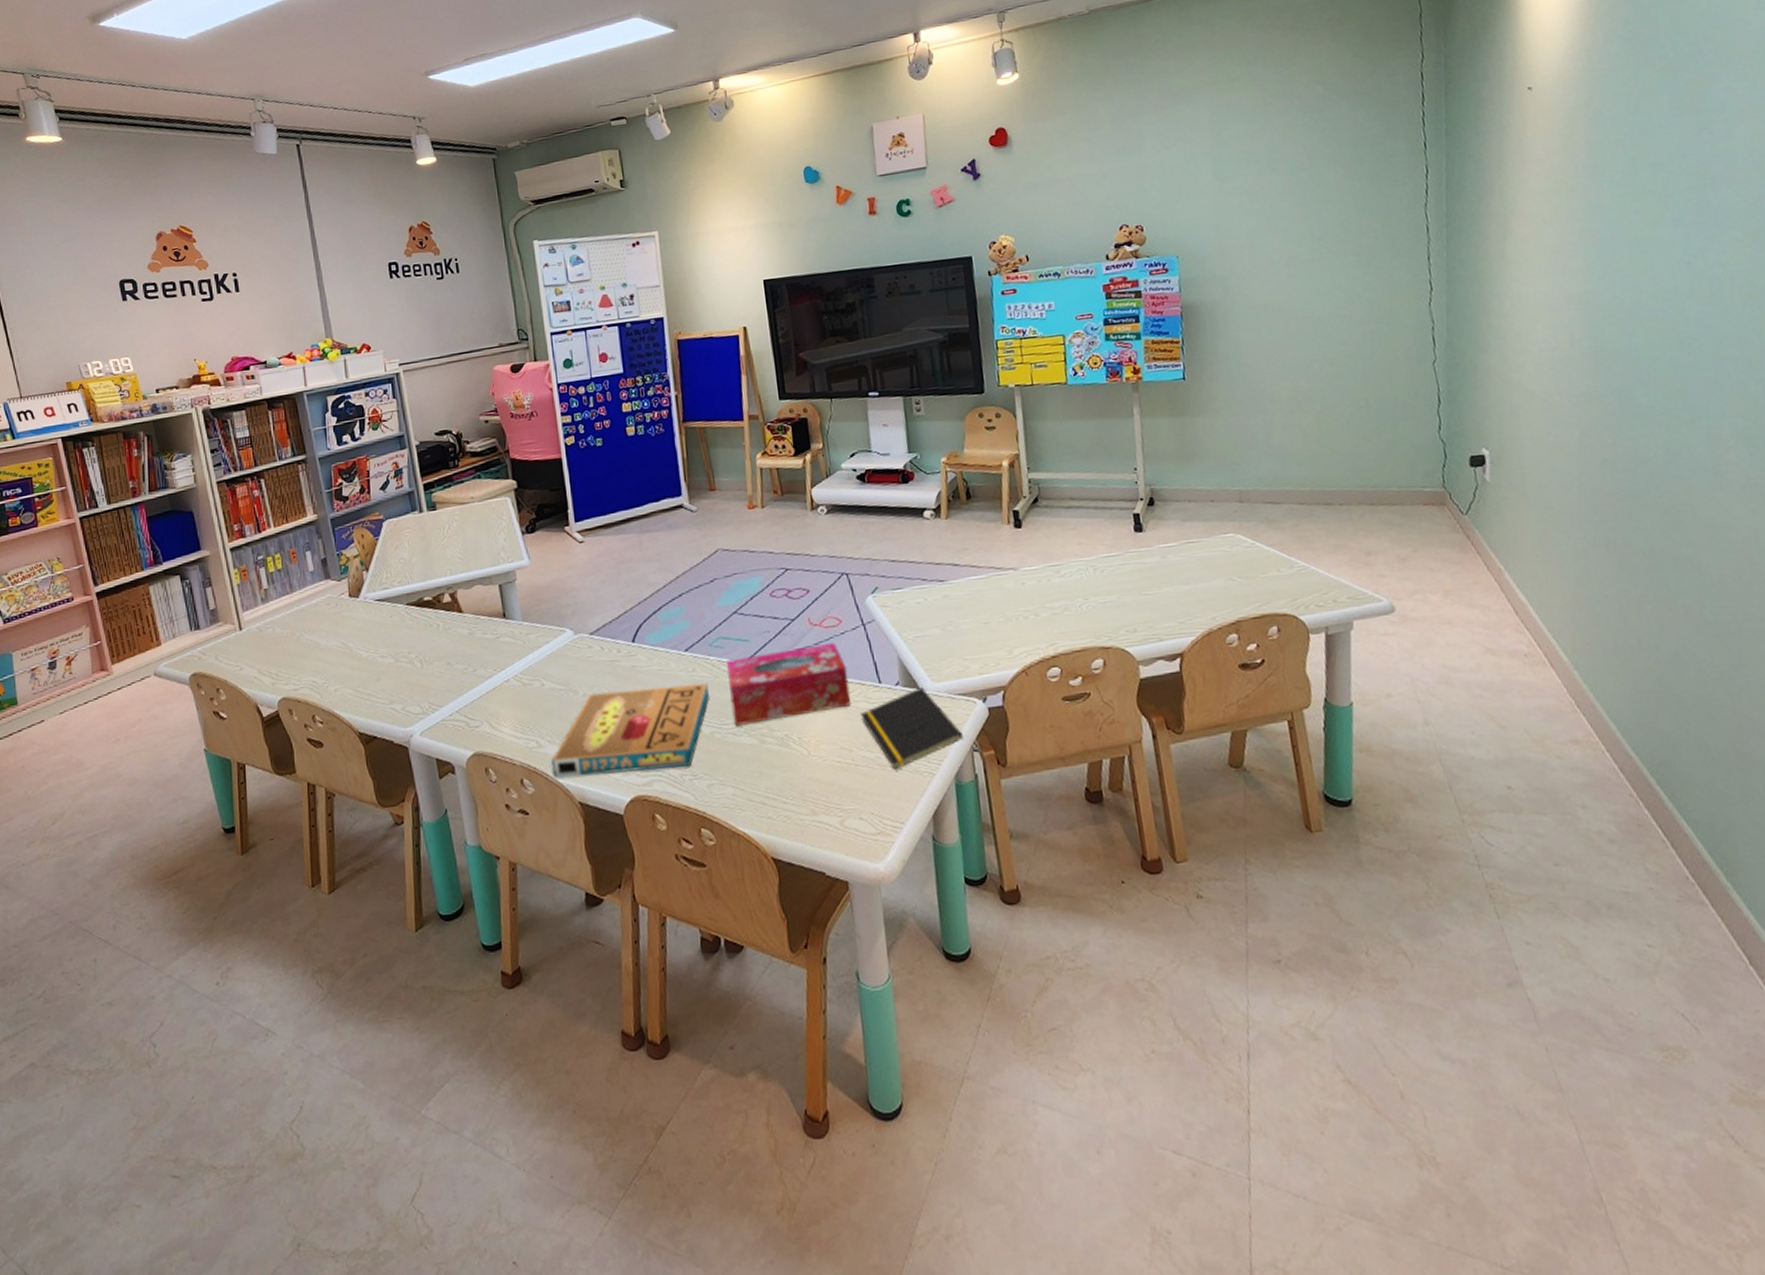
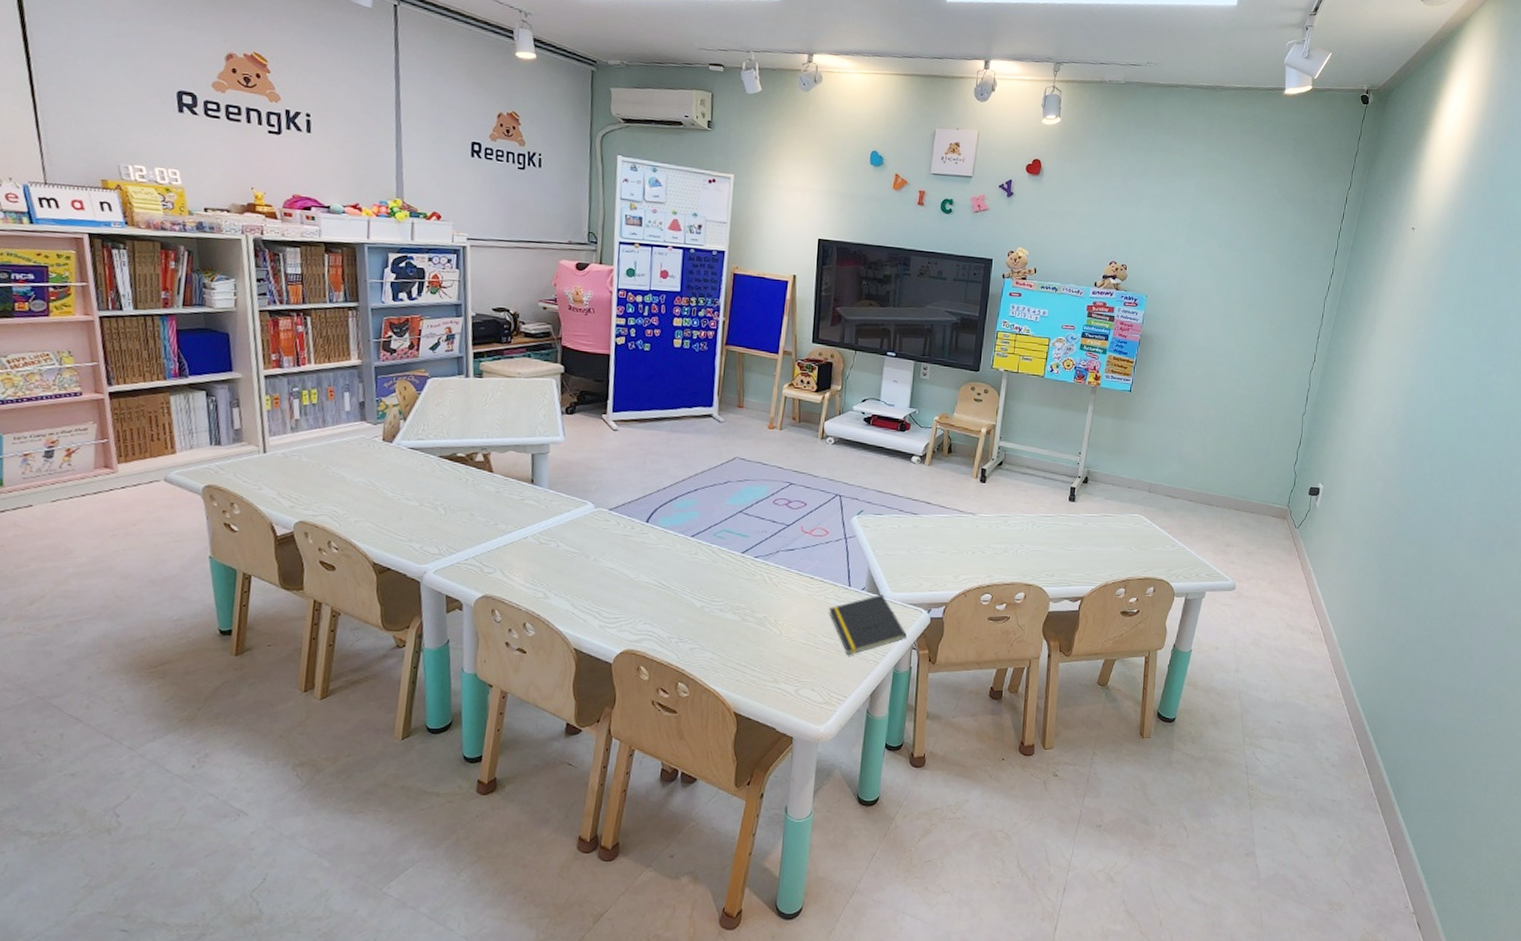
pizza box: present [551,683,709,779] -> none [554,559,706,631]
tissue box: present [725,643,852,726] -> none [722,548,826,604]

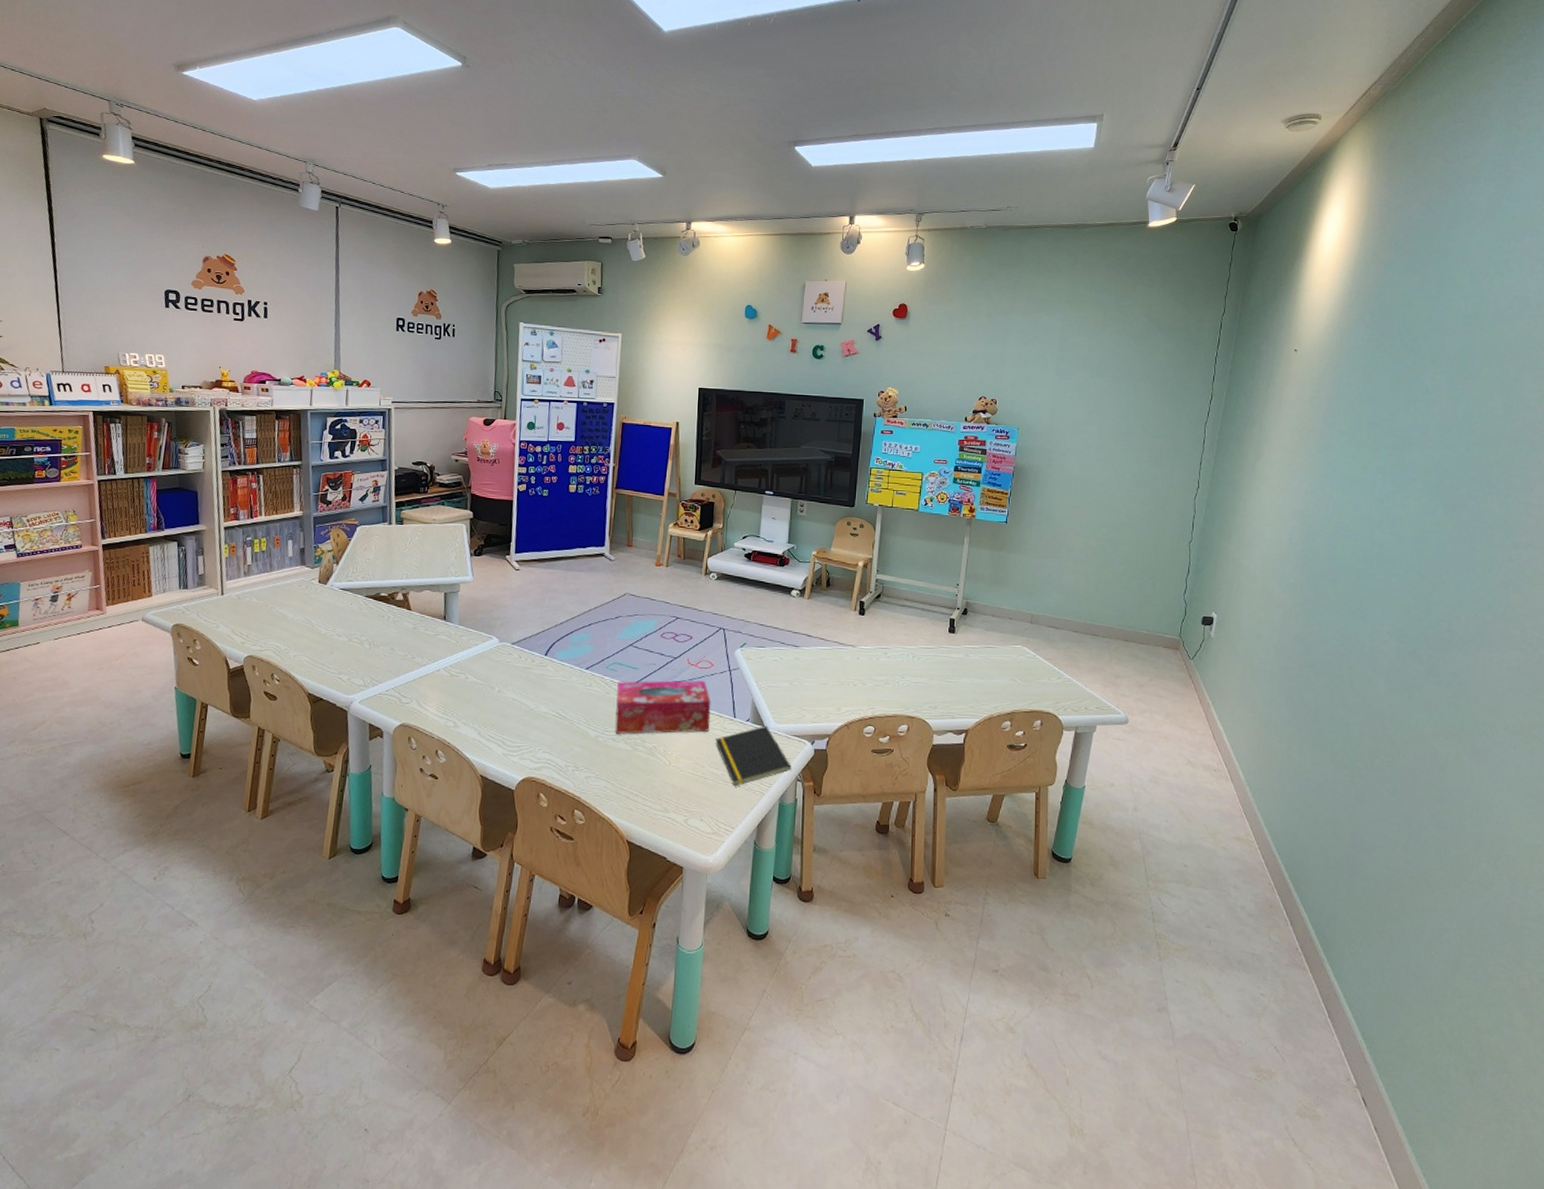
tissue box: none [722,548,826,604] -> present [615,680,711,734]

